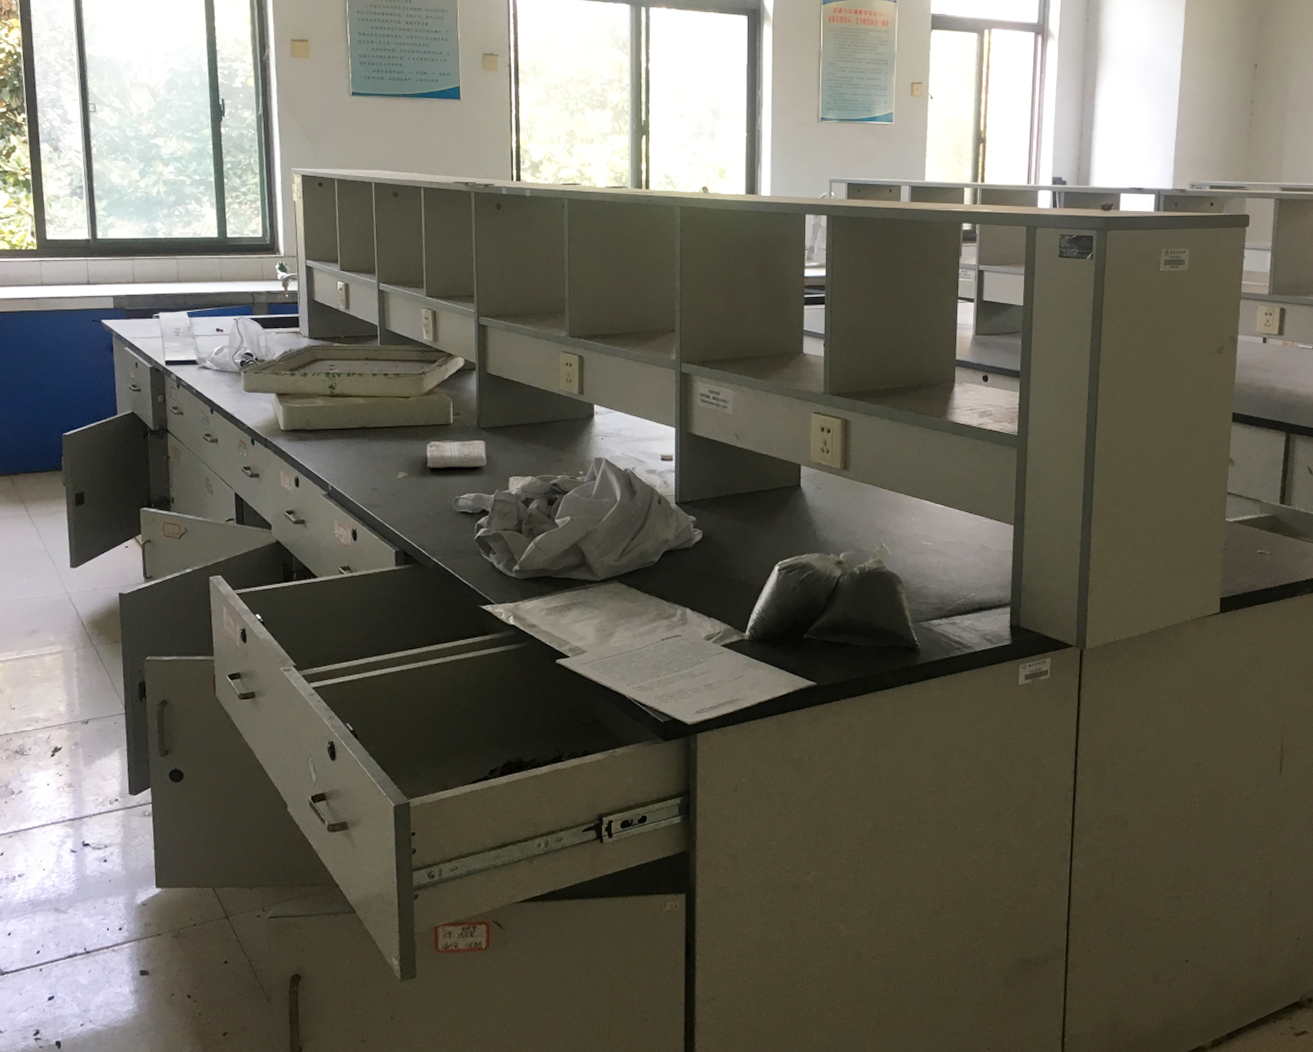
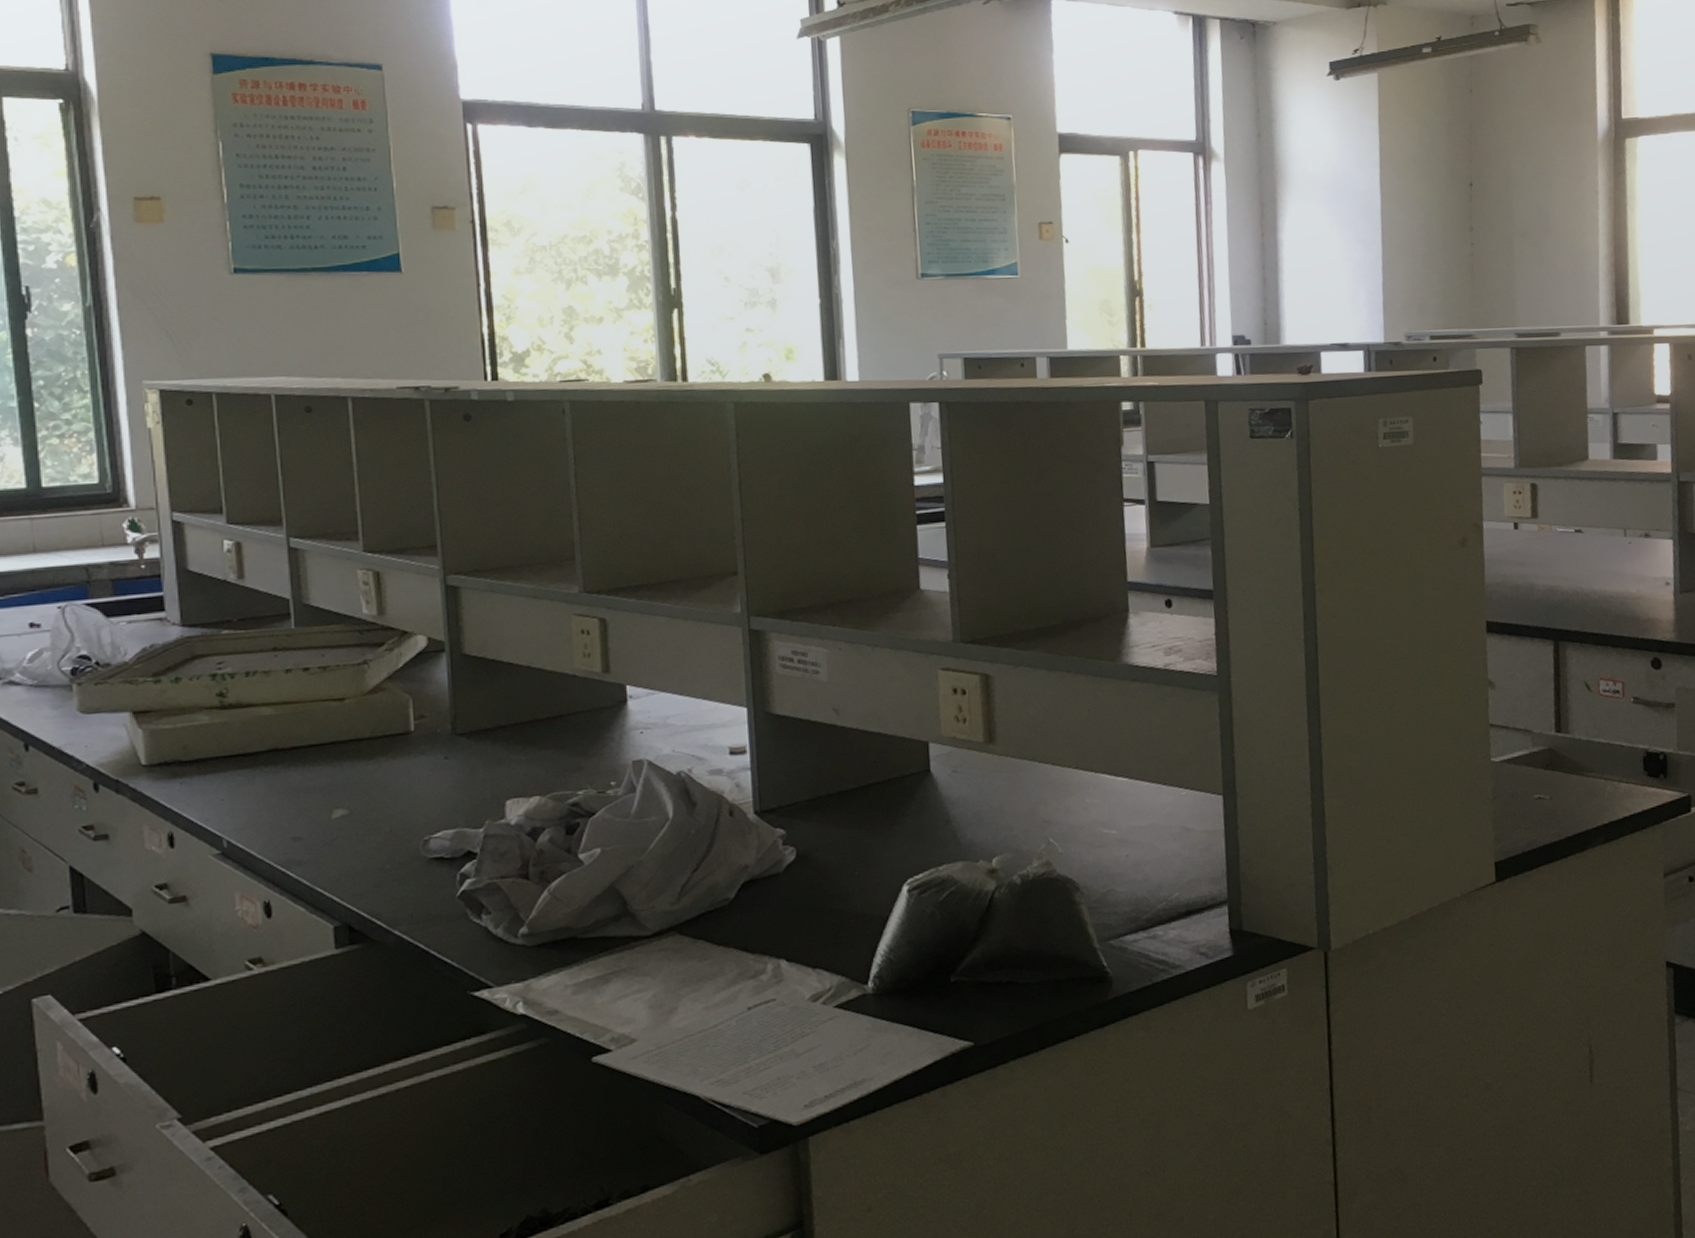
washcloth: present [426,440,487,468] -> none [375,751,470,799]

